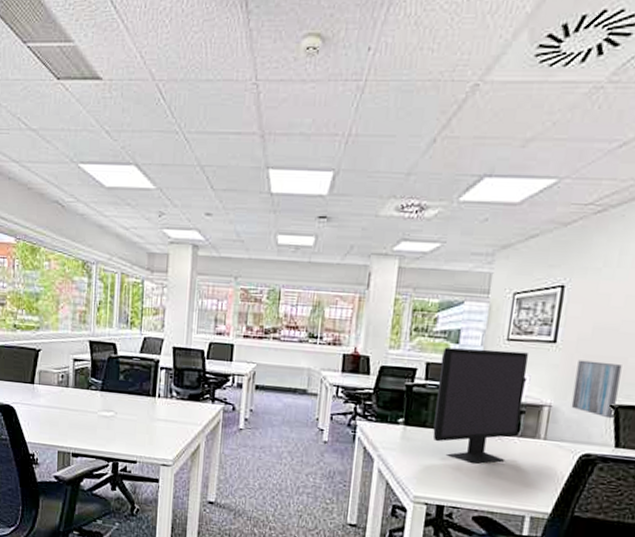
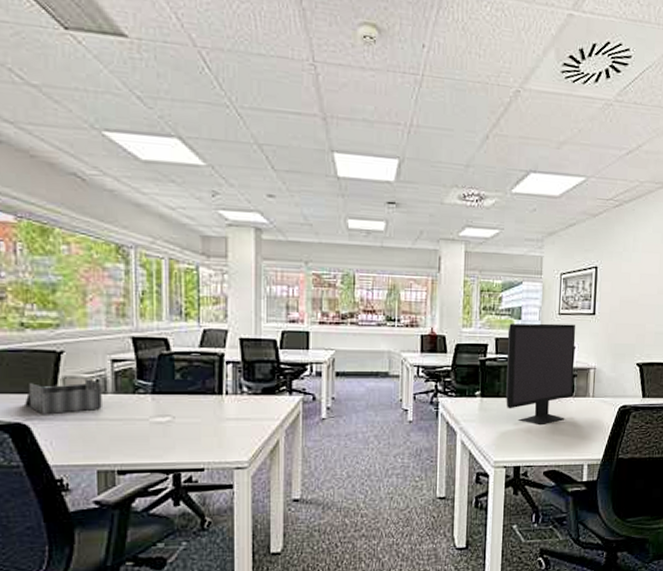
desk organizer: none [13,374,65,401] -> present [25,379,102,415]
wall art: present [571,360,622,419] -> none [610,328,642,375]

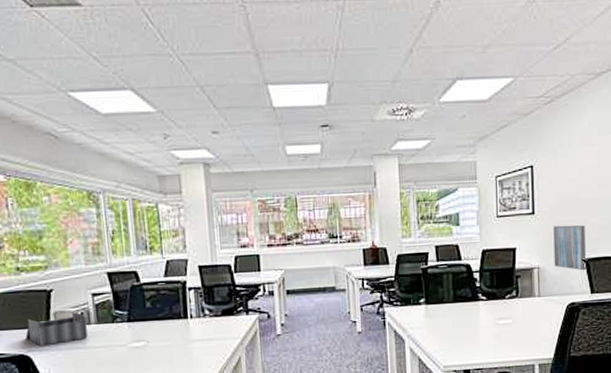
monitor: present [506,323,576,426] -> none [447,225,518,329]
wall art: none [610,328,642,375] -> present [553,225,587,271]

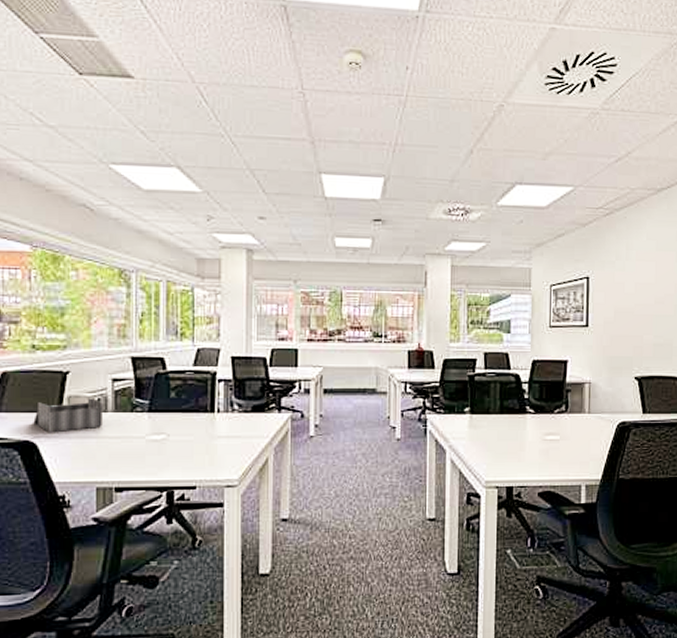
wall art: present [553,225,587,271] -> none [606,340,640,389]

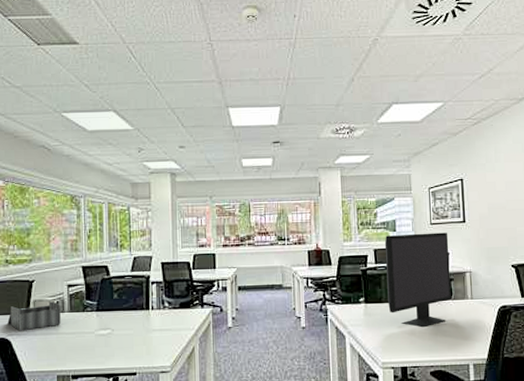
monitor: none [496,336,568,444] -> present [384,232,451,328]

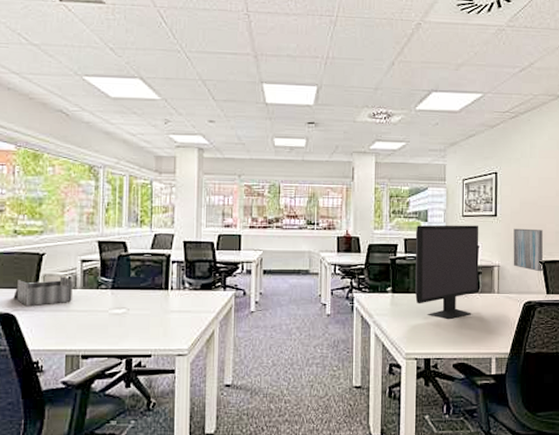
wall art: none [483,233,517,276] -> present [513,228,544,272]

